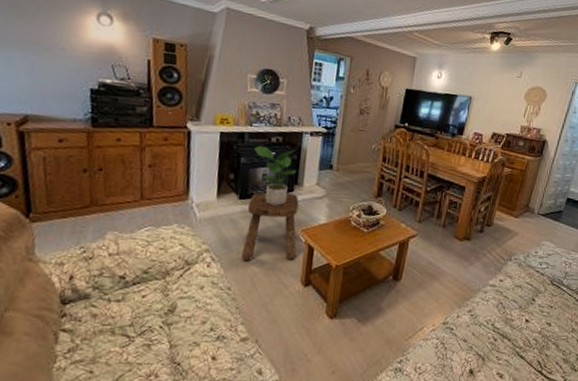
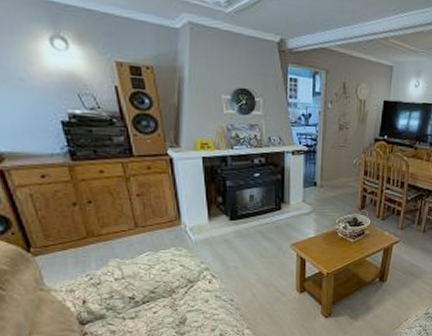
stool: present [241,191,299,260] -> none [239,210,291,275]
potted plant: present [254,145,297,206] -> none [238,167,283,224]

